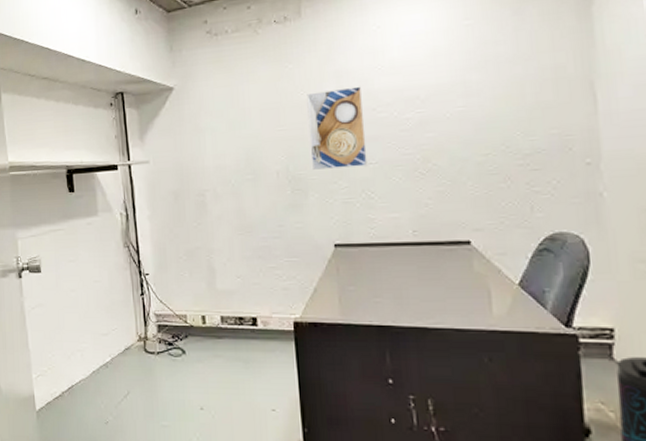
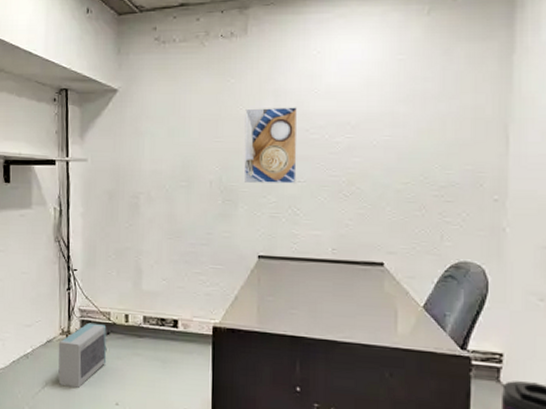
air purifier: none [136,327,187,394] -> present [58,322,107,388]

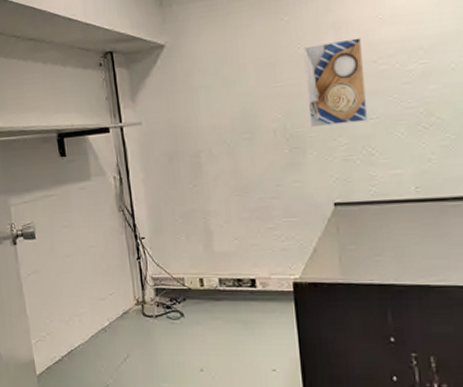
air purifier: present [58,322,107,388] -> none [135,290,186,357]

